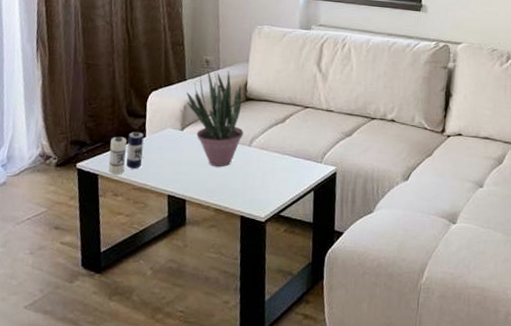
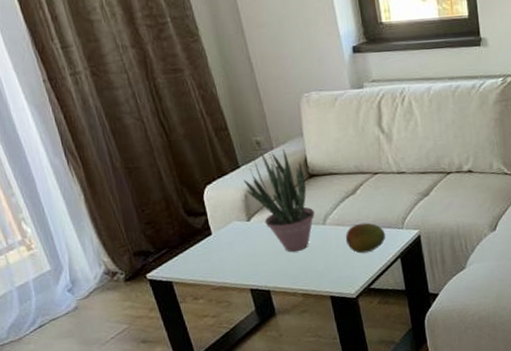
candle: present [108,132,145,175] -> none [175,231,216,279]
fruit: none [266,151,305,180] -> present [345,222,386,254]

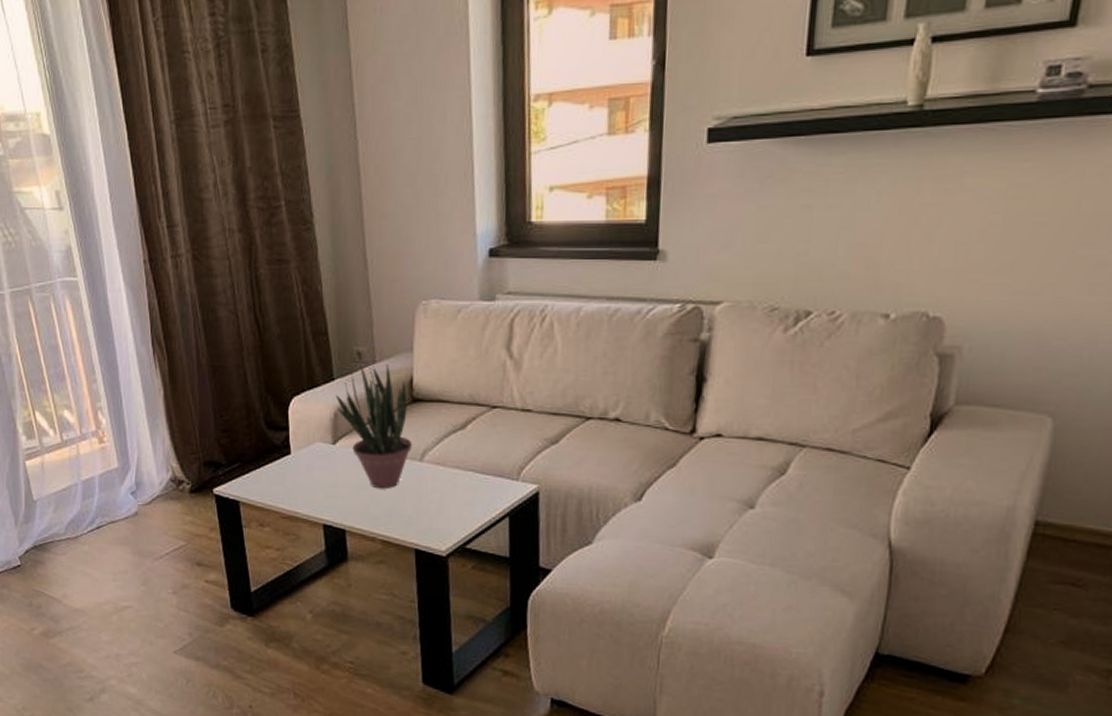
fruit: present [345,222,386,254] -> none [444,466,495,504]

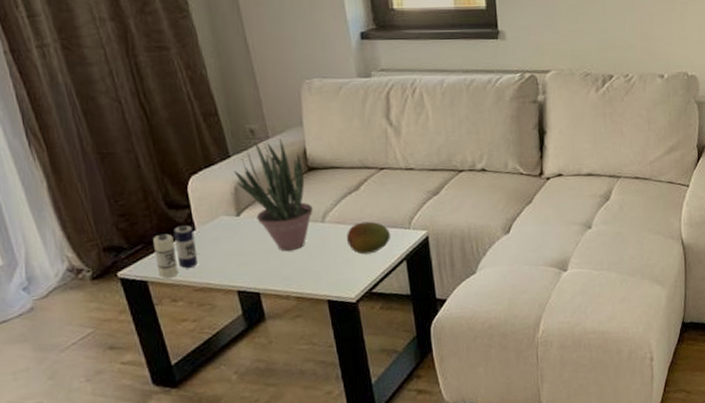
candle: none [249,448,291,501] -> present [153,225,199,279]
fruit: none [444,466,495,504] -> present [346,221,391,255]

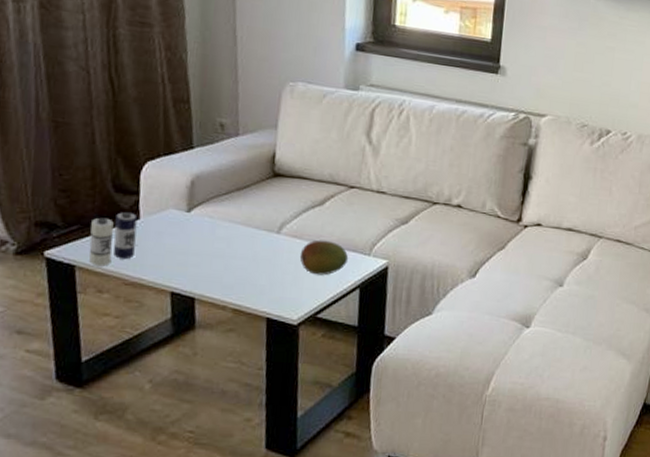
potted plant: present [234,139,313,252] -> none [194,137,271,259]

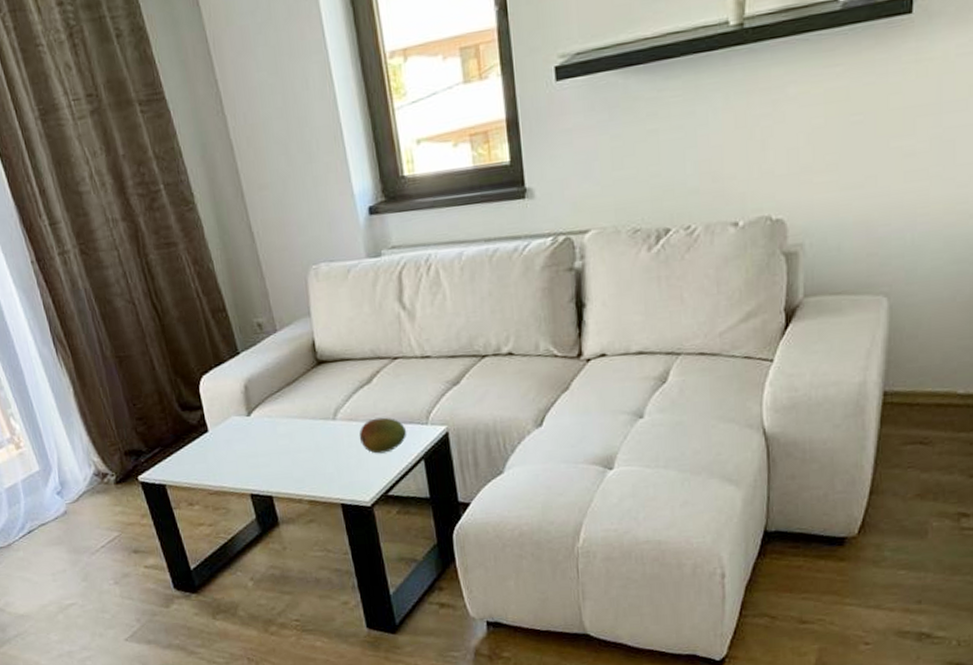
candle: present [89,212,138,267] -> none [169,427,213,482]

